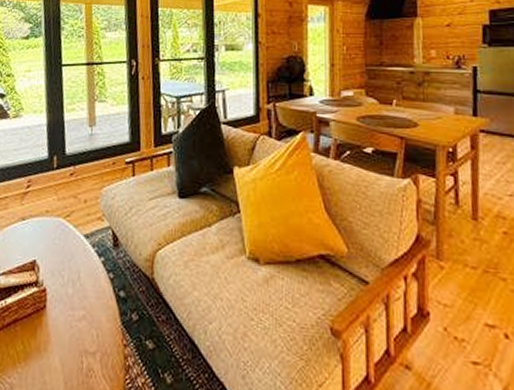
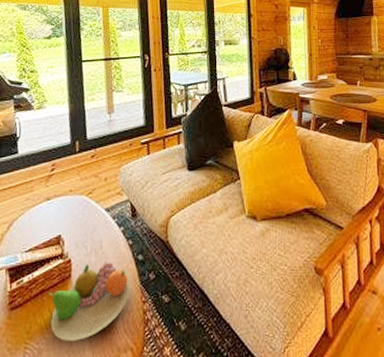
fruit bowl: none [21,295,111,380] -> present [47,262,131,341]

